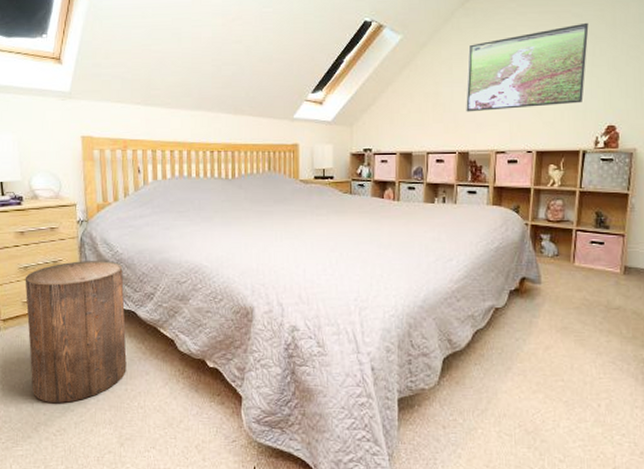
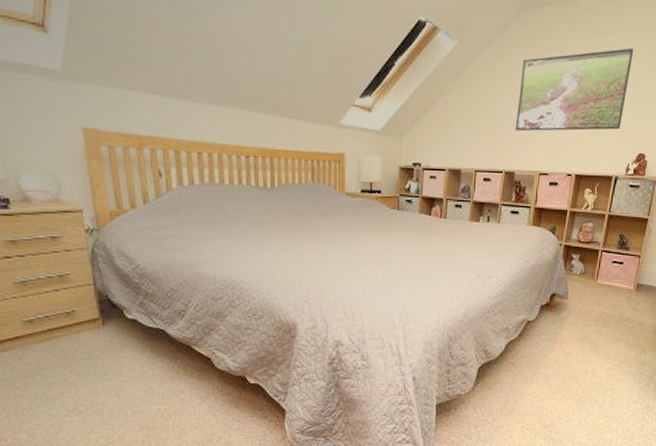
stool: present [25,261,127,403] -> none [23,275,158,427]

